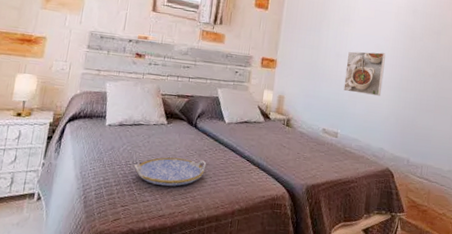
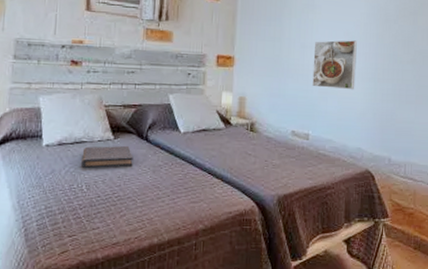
serving tray: present [134,157,207,187] -> none [80,177,163,210]
book: none [137,129,183,149] -> present [81,146,133,168]

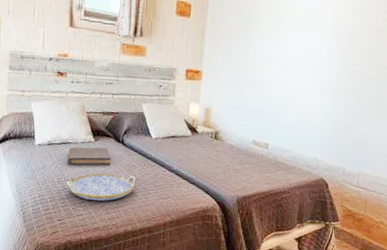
serving tray: none [80,177,163,210] -> present [67,173,136,202]
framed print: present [312,40,357,90] -> none [274,57,320,105]

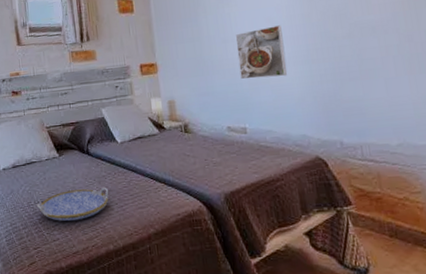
book: present [68,147,111,166] -> none [34,162,79,186]
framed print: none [274,57,320,105] -> present [235,25,288,80]

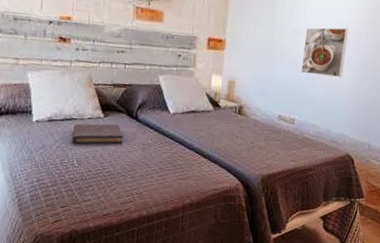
book: none [34,162,79,186] -> present [72,123,123,145]
serving tray: present [37,187,109,222] -> none [71,153,152,184]

